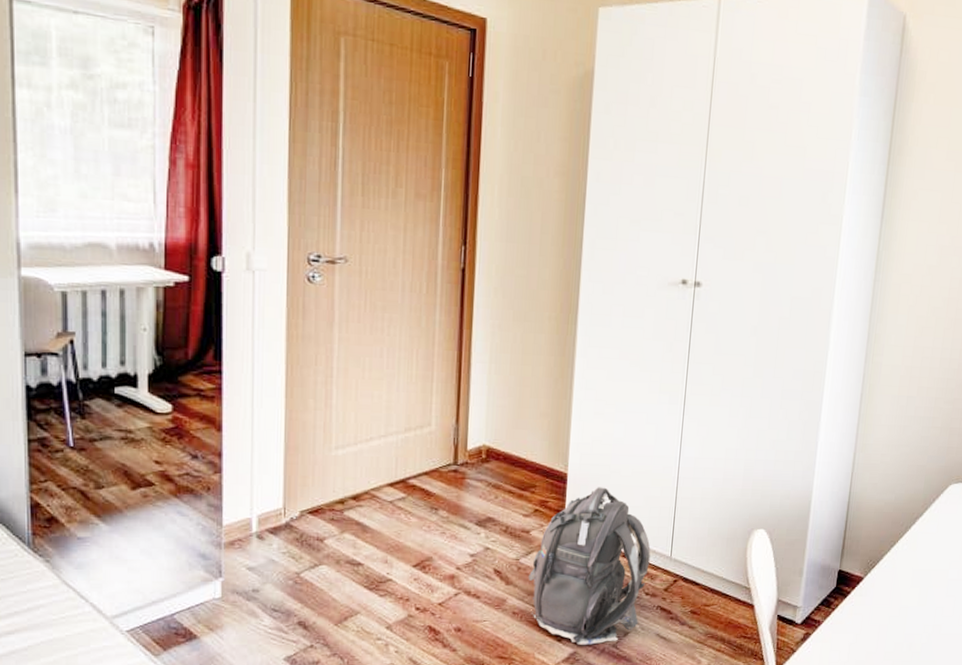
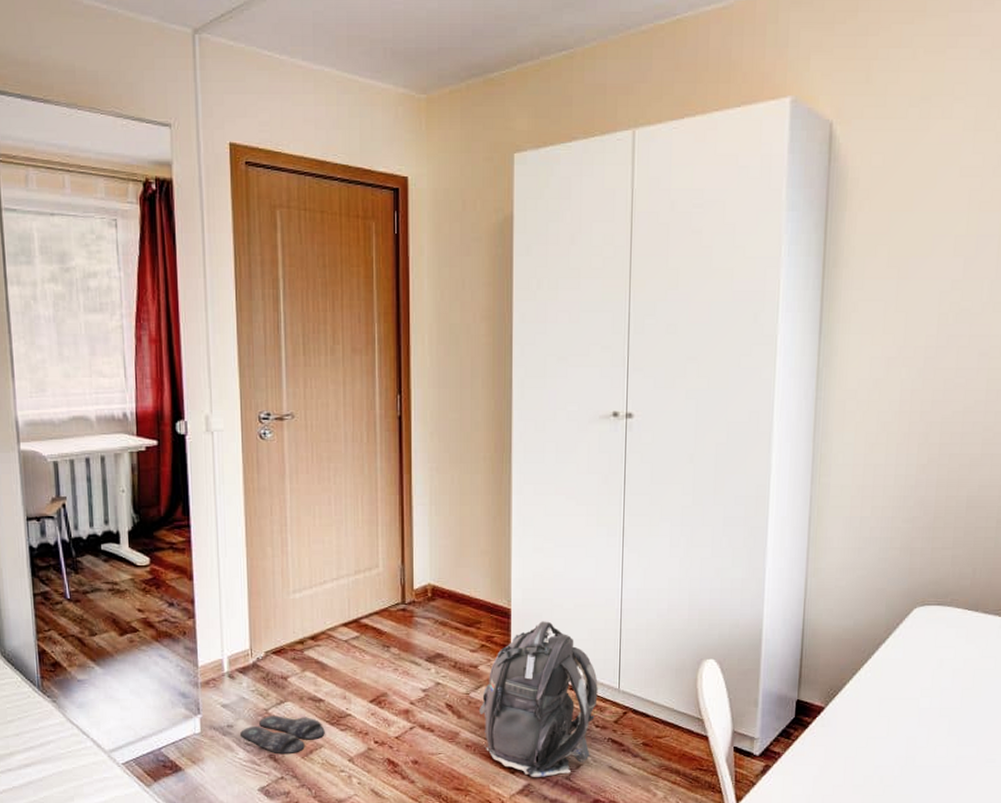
slippers: none [267,580,362,621] -> present [240,716,325,755]

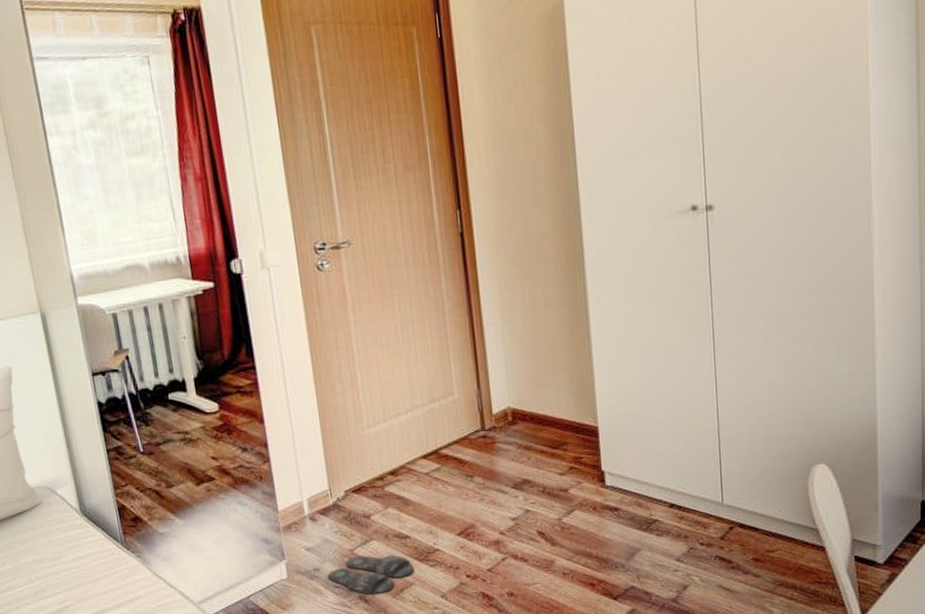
backpack: present [478,621,598,777] -> none [573,436,700,602]

